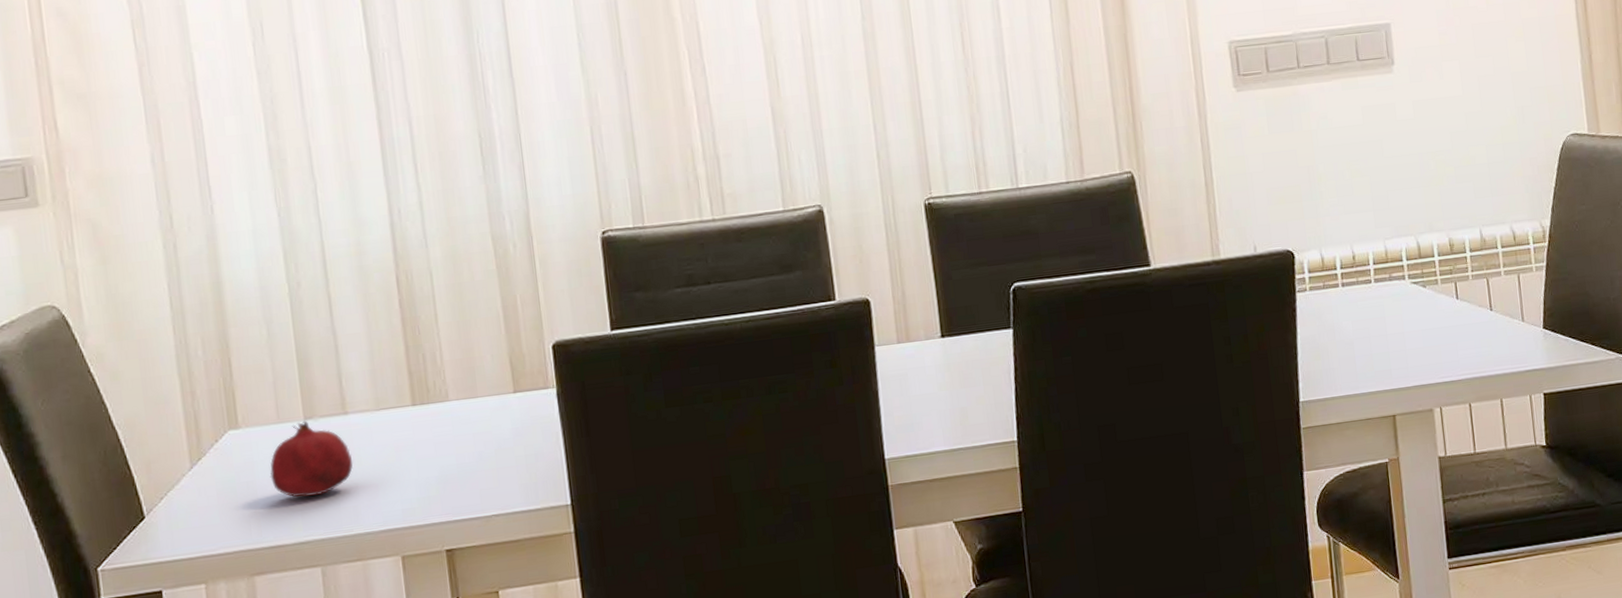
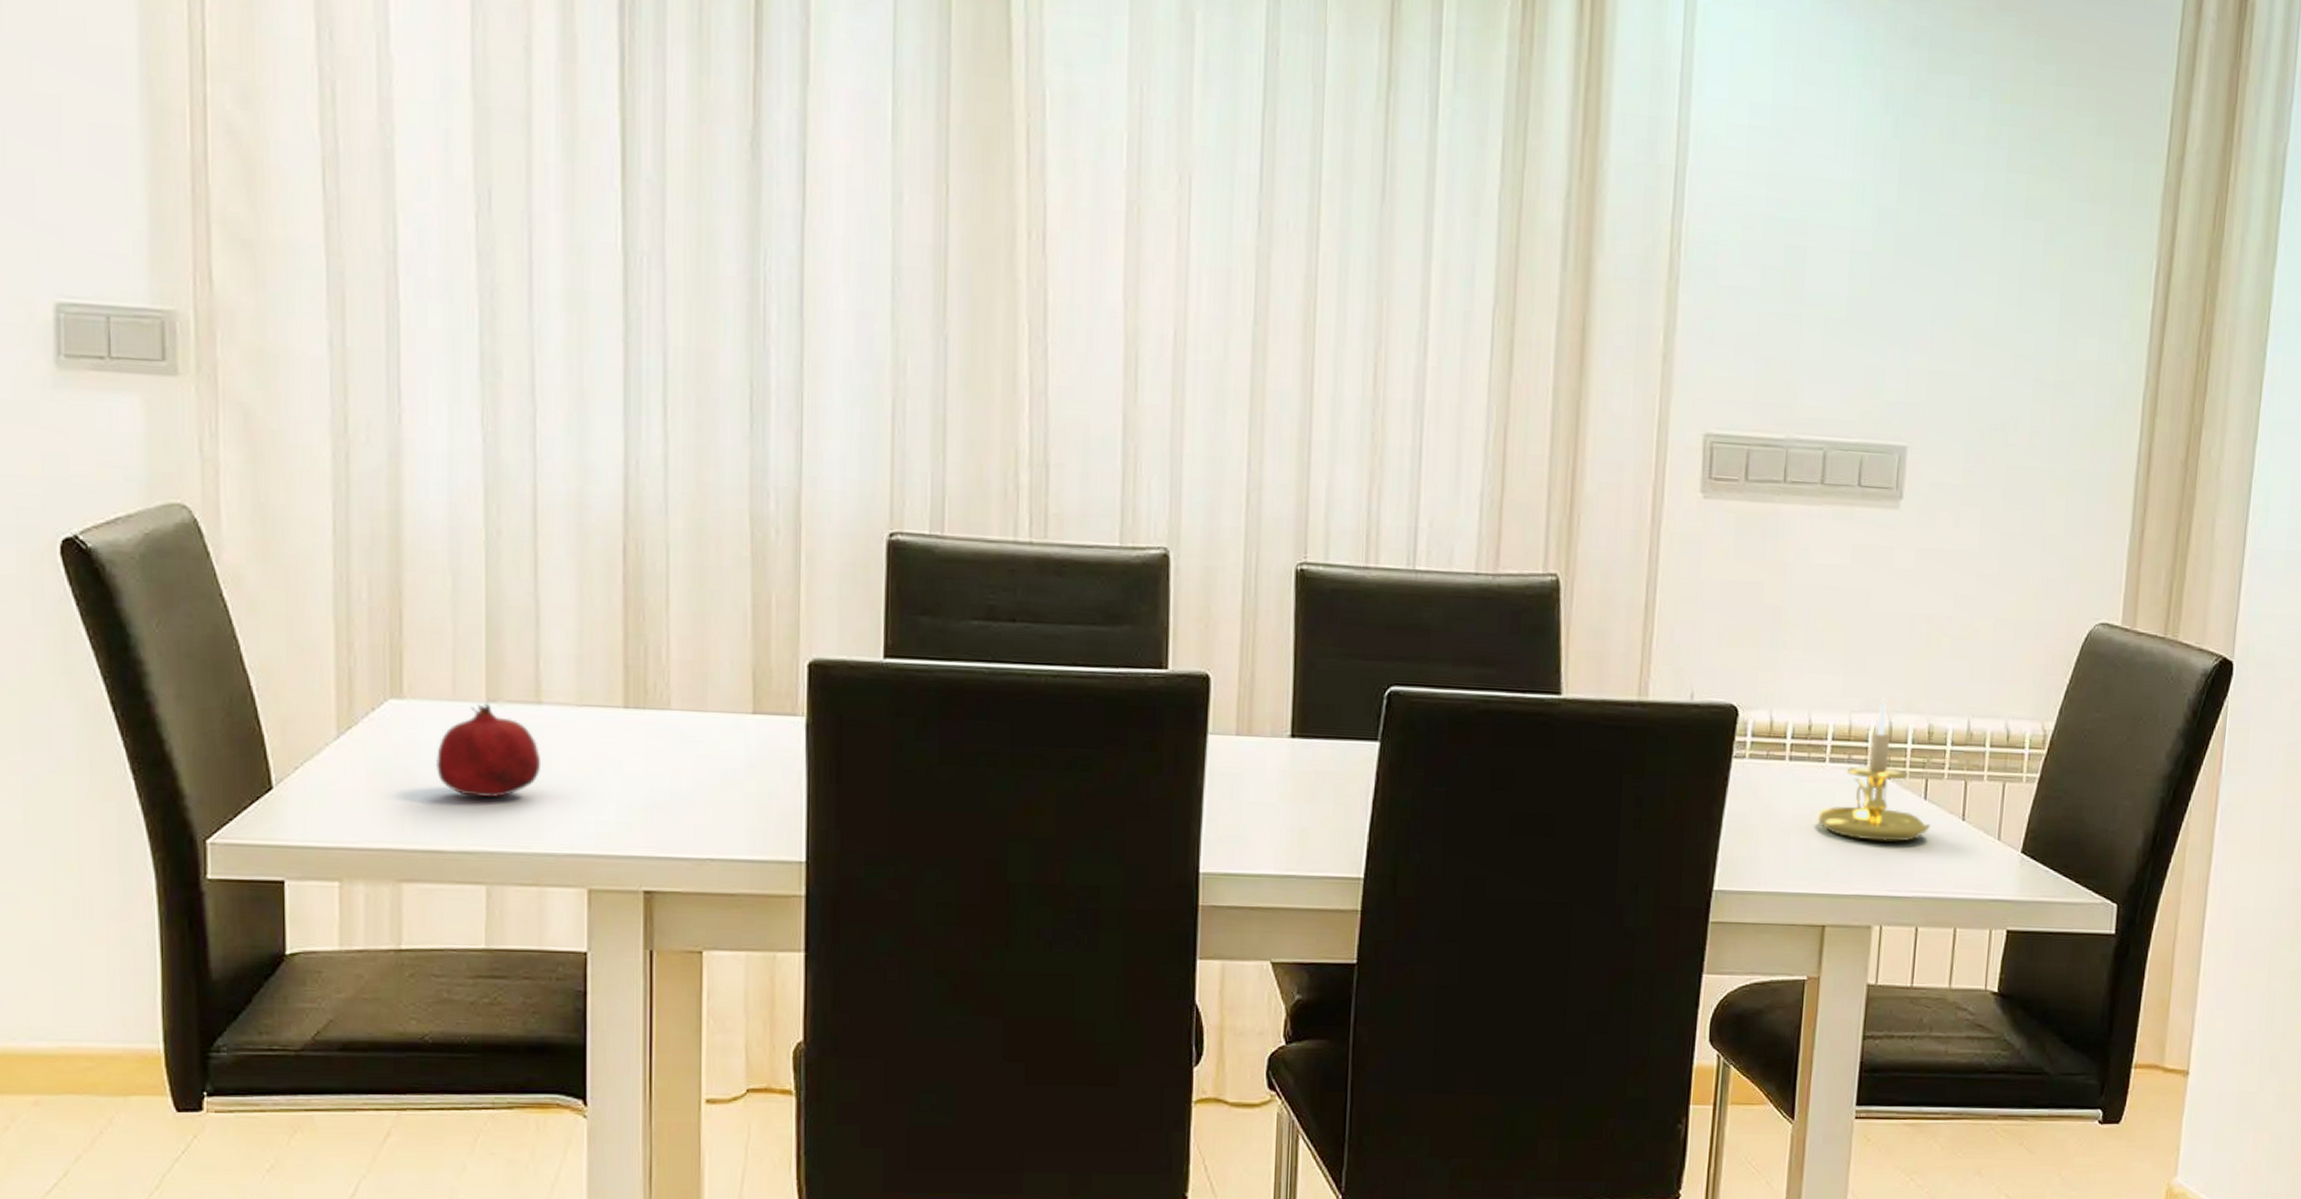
candle holder: none [1372,224,1465,341] -> present [1817,698,1930,842]

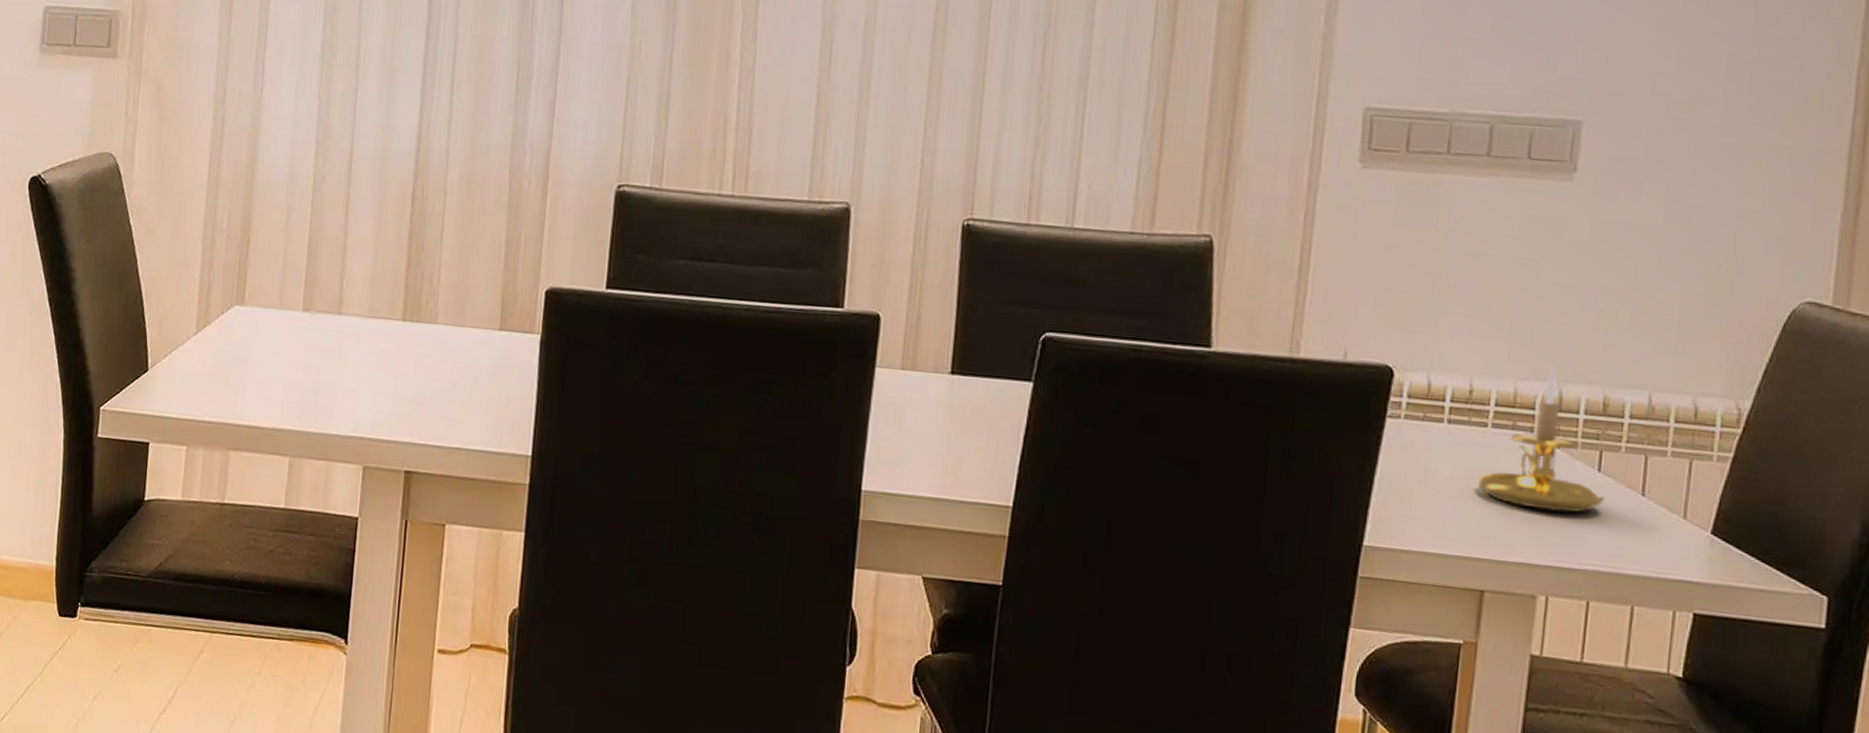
fruit: present [435,703,542,799] -> none [262,312,338,388]

